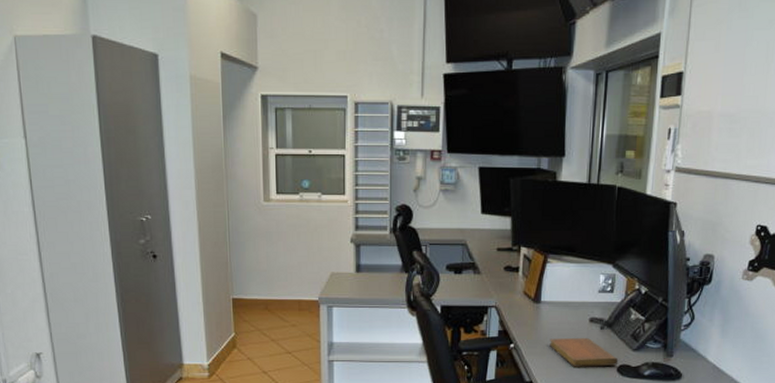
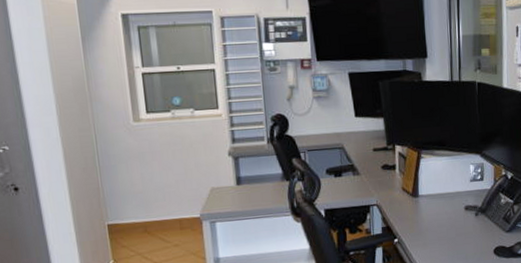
notebook: present [549,337,619,367] -> none [430,224,494,254]

